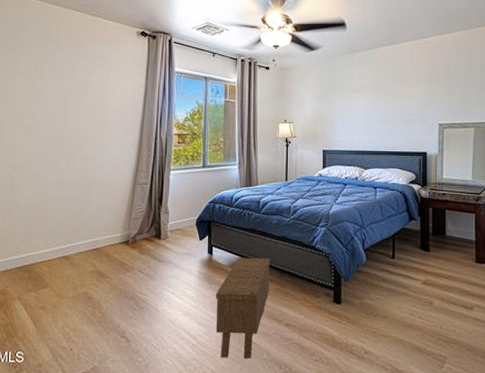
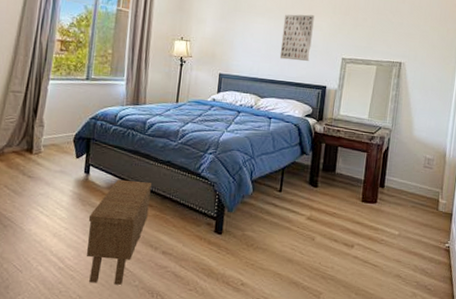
wall art: none [378,86,407,131] -> present [279,14,315,62]

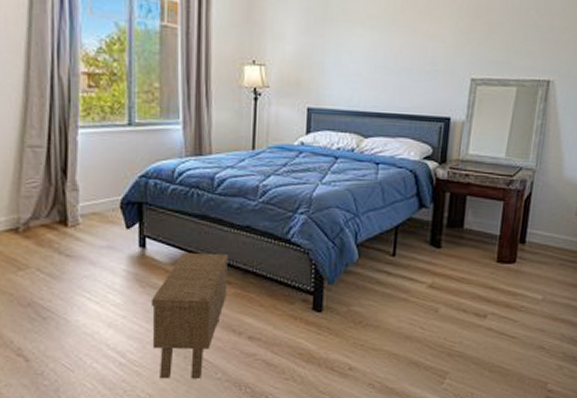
wall art: present [279,14,315,62] -> none [387,20,433,86]

